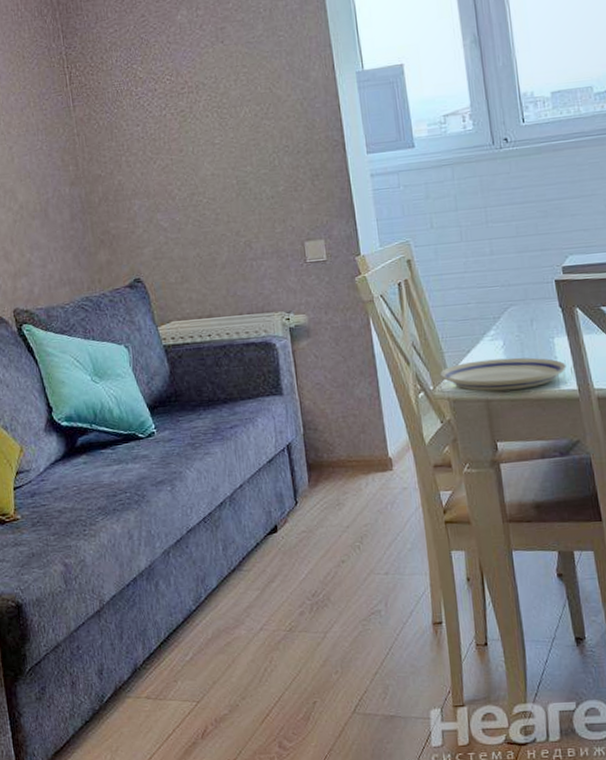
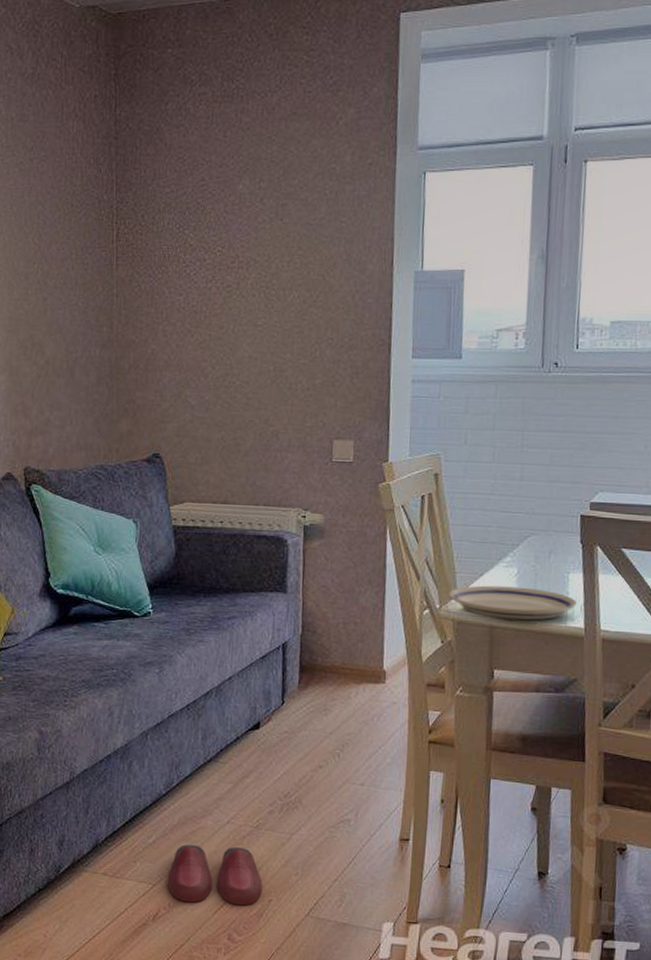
slippers: none [209,653,306,716] -> present [167,845,263,906]

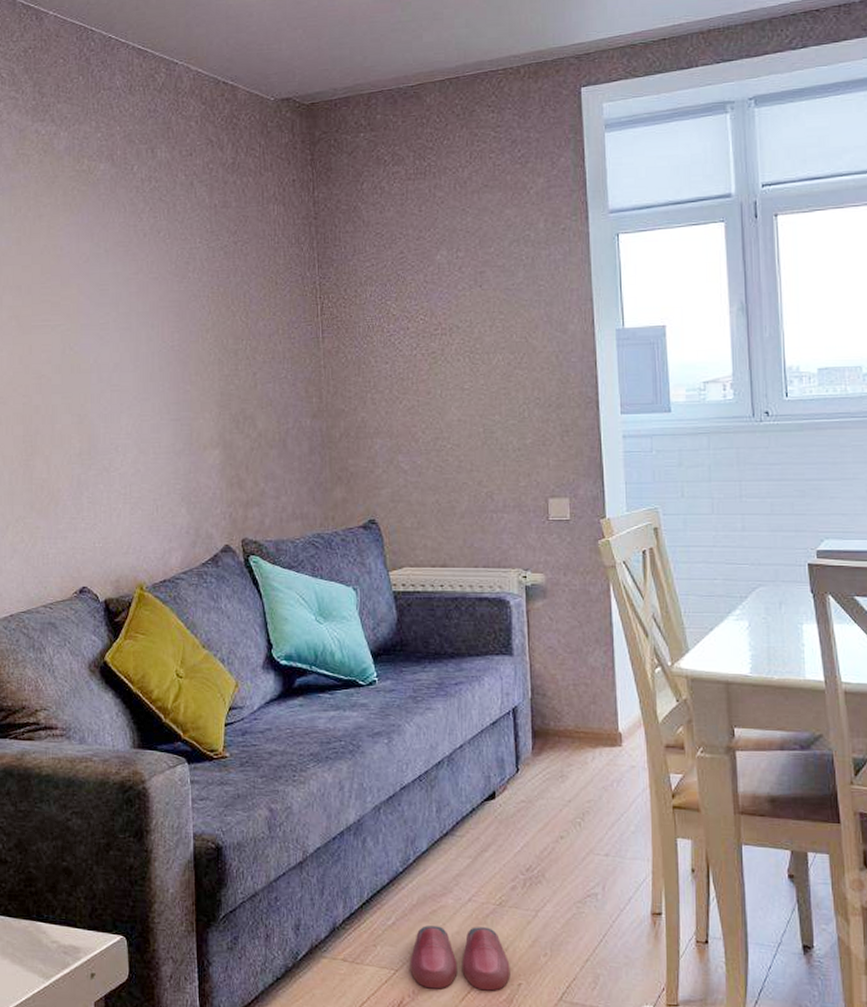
plate: present [449,585,577,620] -> none [680,640,814,674]

